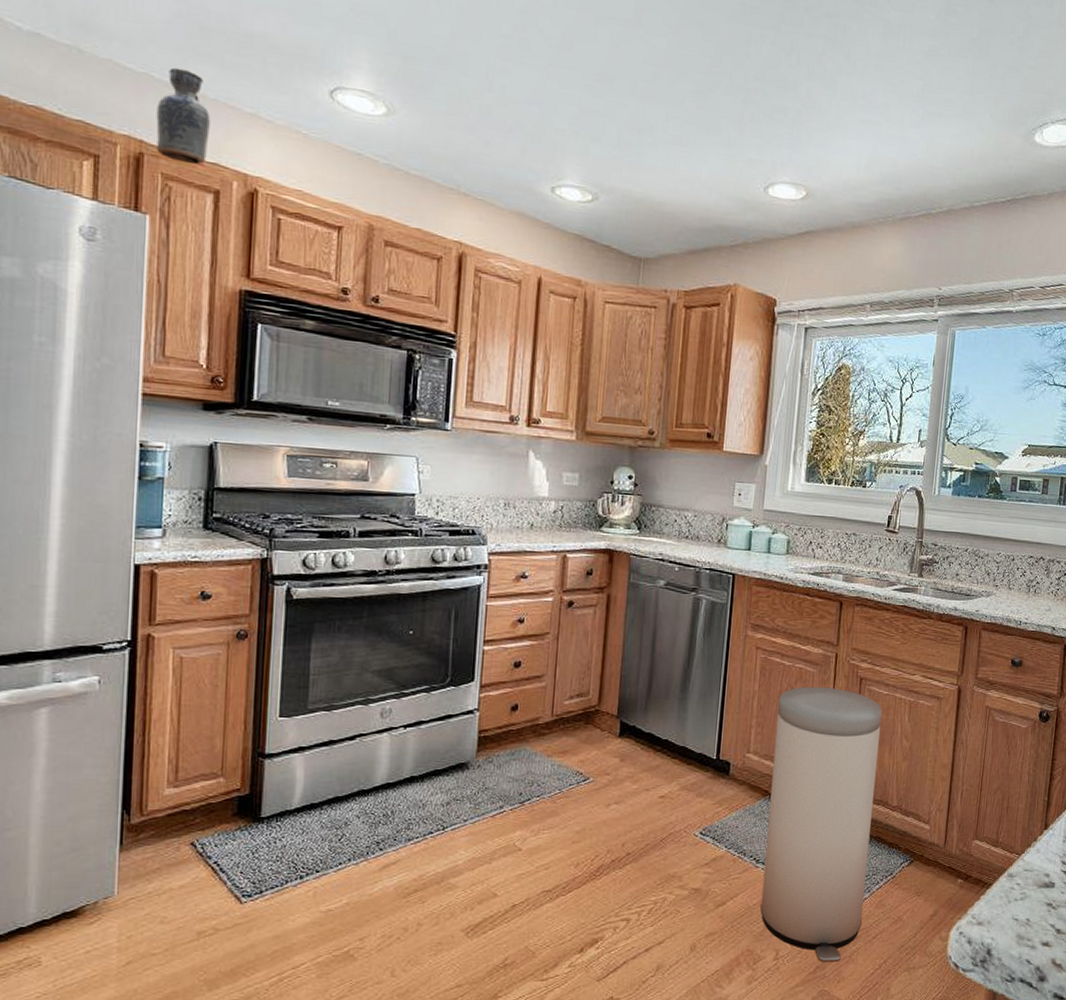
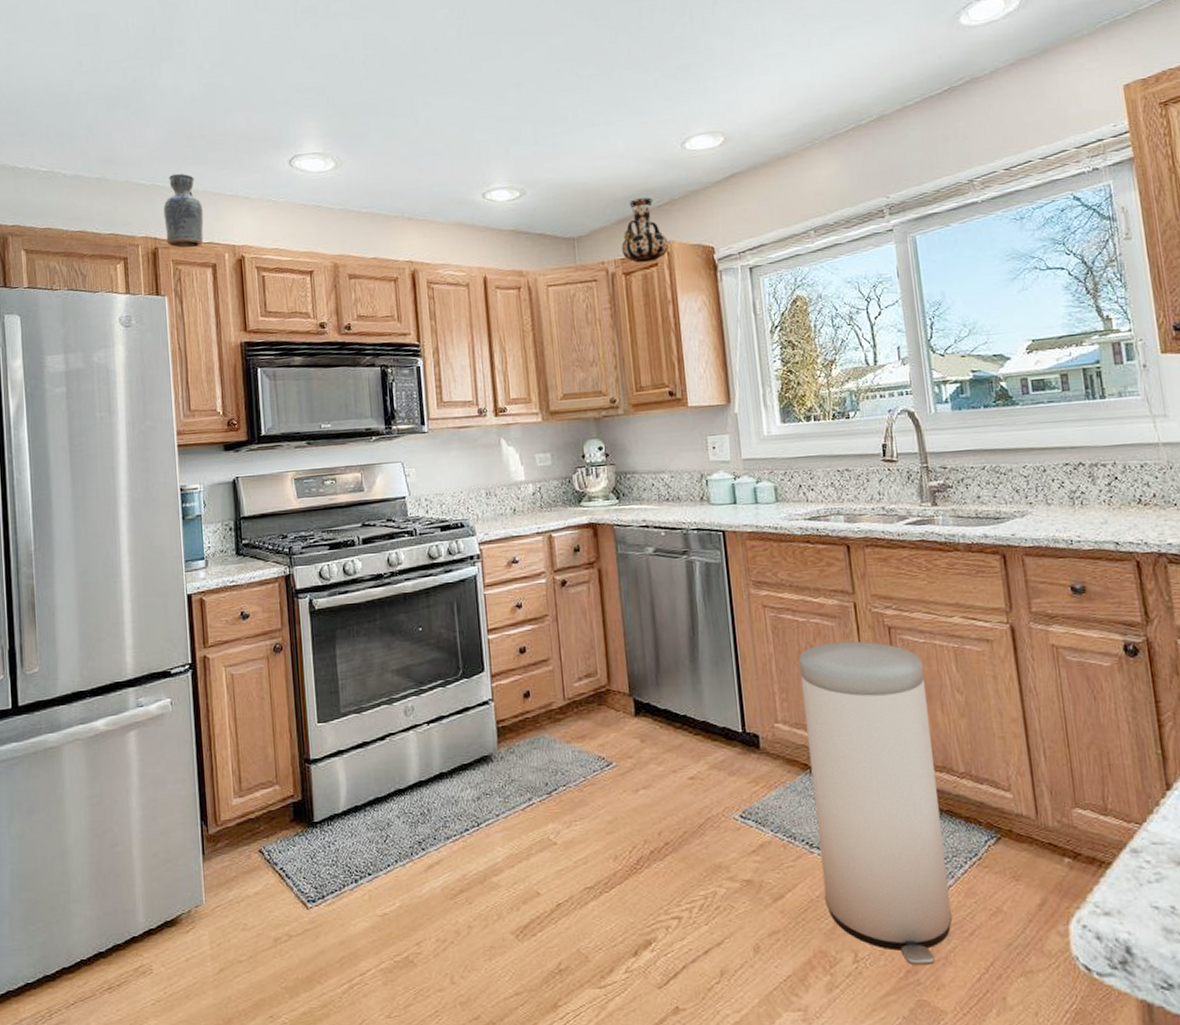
decorative vase: none [686,232,734,301] -> present [621,197,669,263]

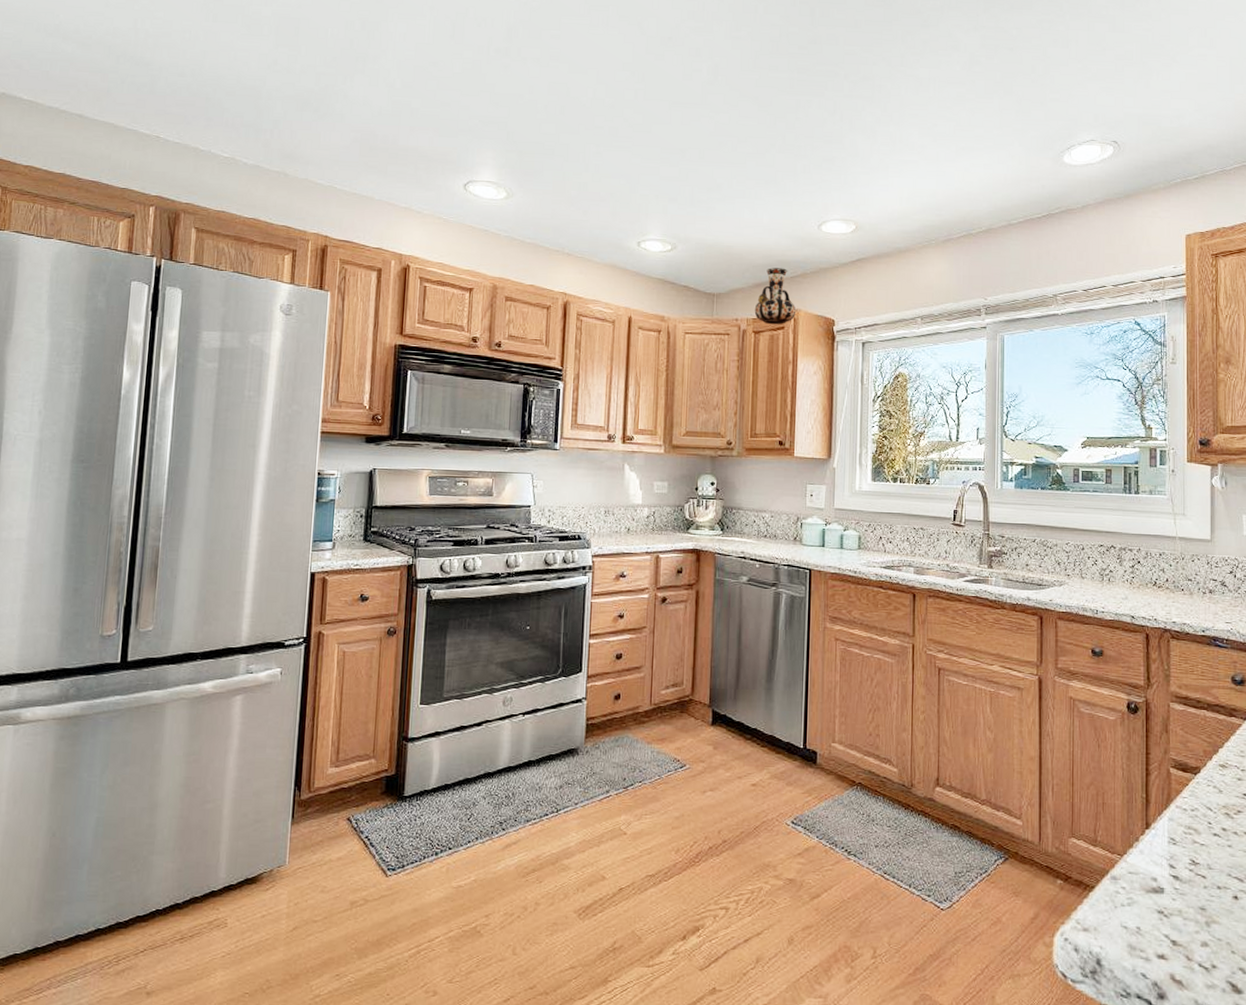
ceramic jug: present [163,173,204,249] -> none [337,179,376,251]
pedal bin: present [799,641,953,966] -> none [855,676,964,965]

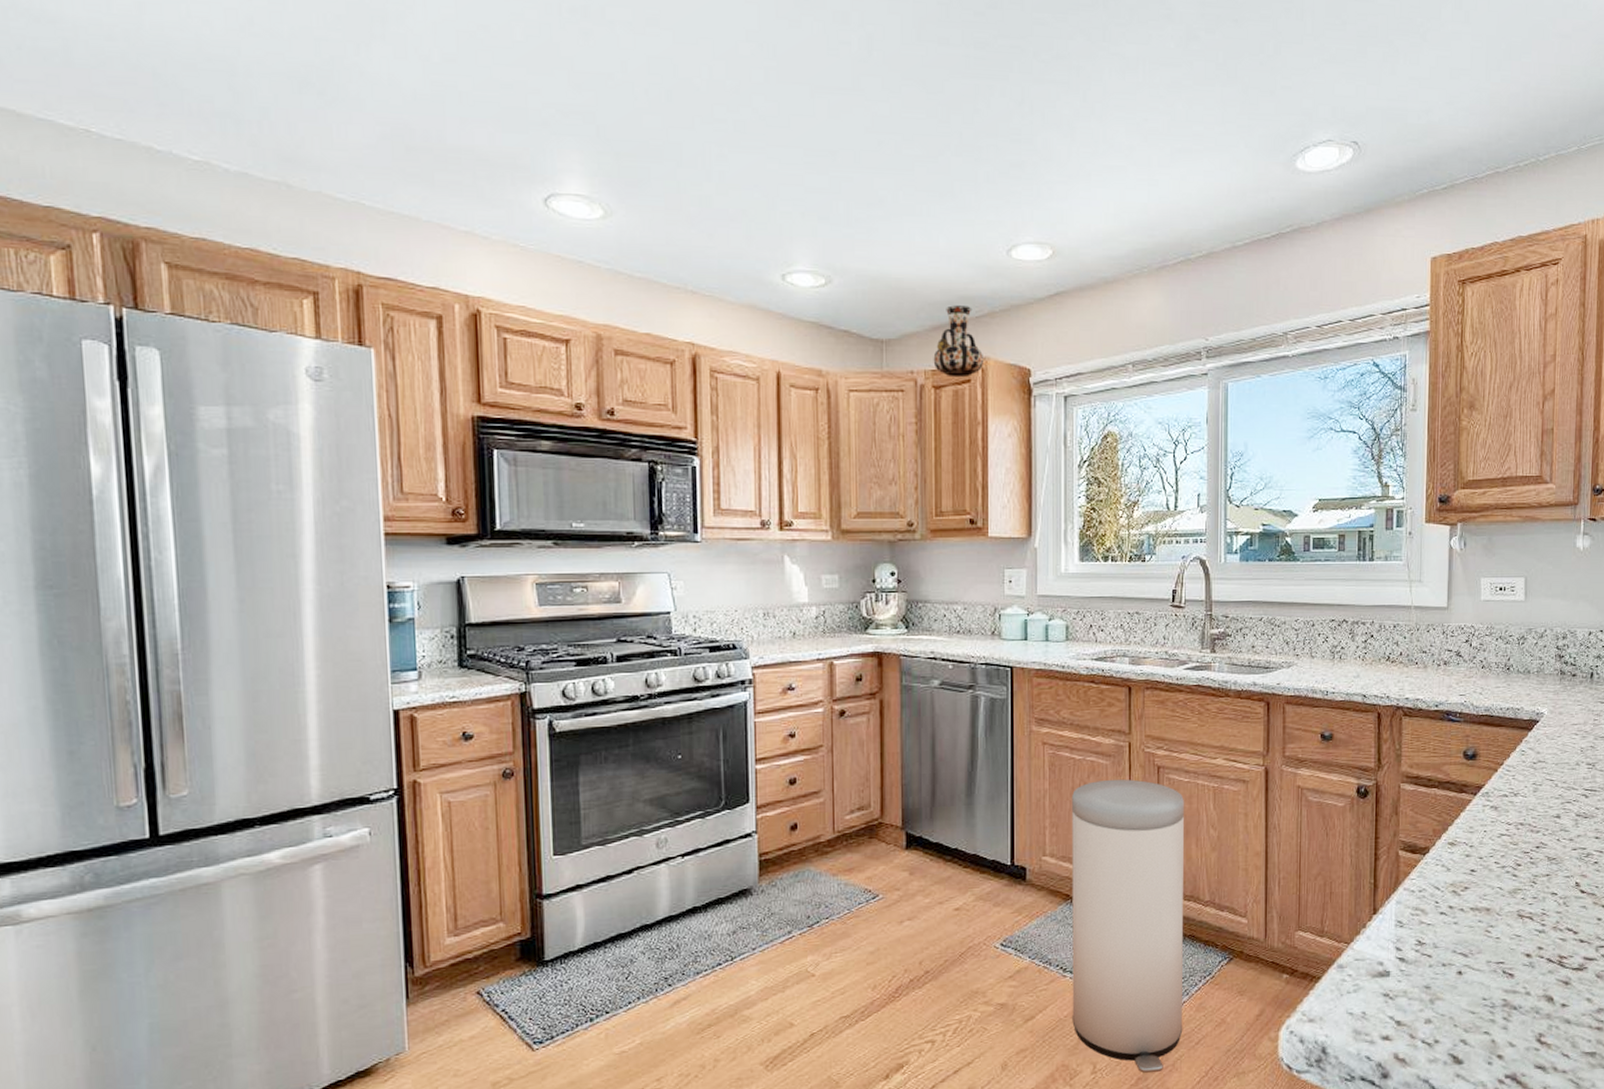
pedal bin: none [855,676,964,965] -> present [1072,779,1185,1074]

